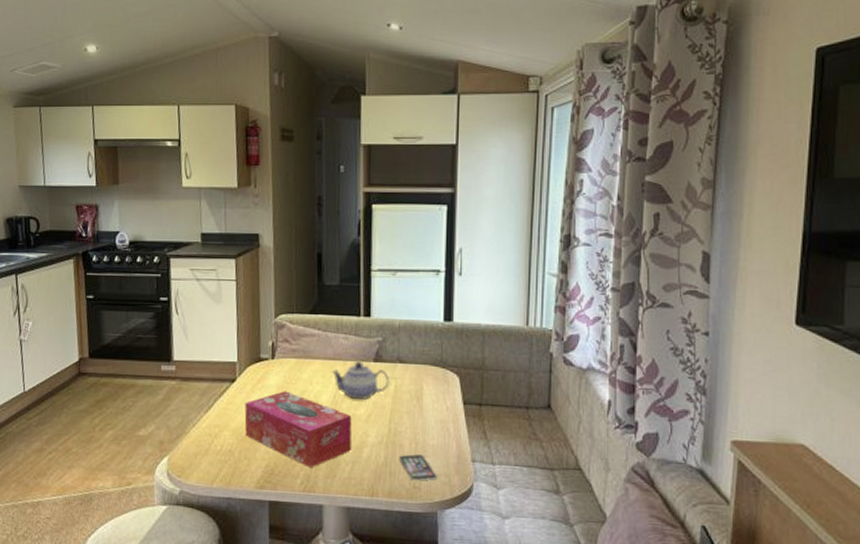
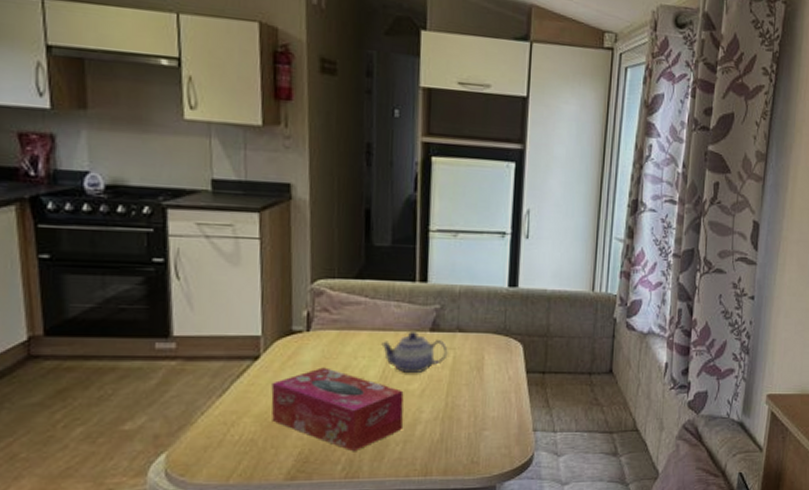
smartphone: present [398,454,437,481] -> none [455,428,497,456]

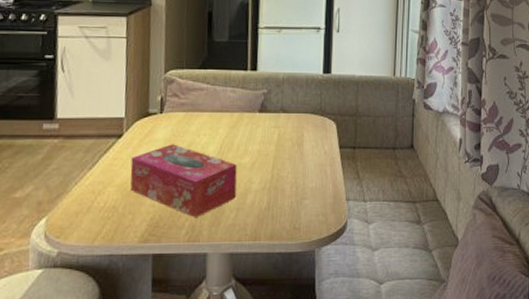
teapot: present [381,330,448,374] -> none [219,112,274,150]

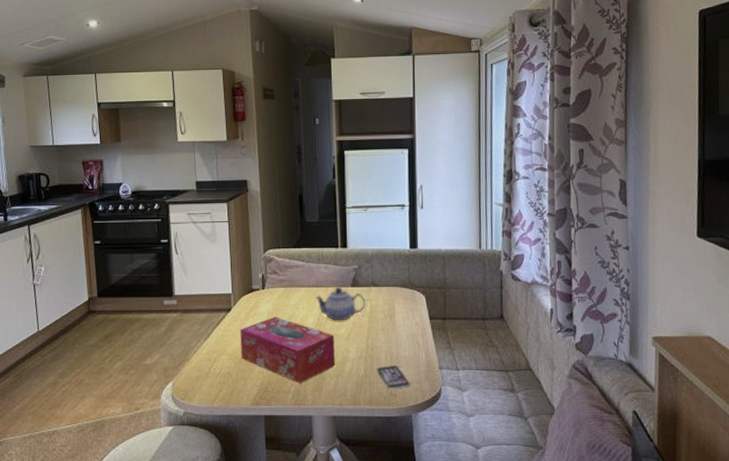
teapot: none [219,112,274,150] -> present [316,286,366,321]
smartphone: none [280,197,315,222] -> present [376,366,410,389]

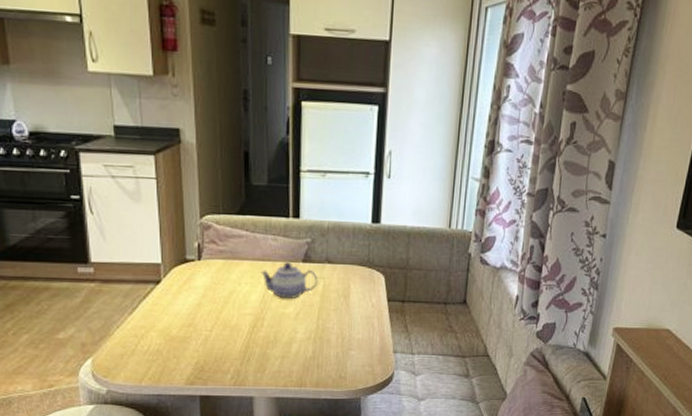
tissue box: present [240,317,335,384] -> none [171,291,281,364]
smartphone: present [376,366,410,389] -> none [325,348,361,372]

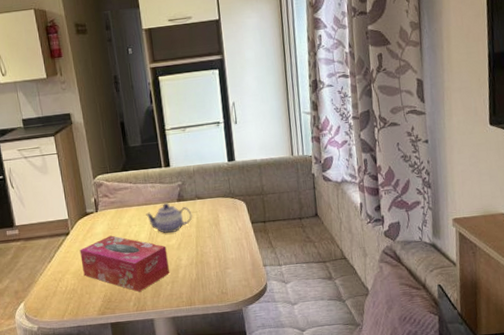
tissue box: none [171,291,281,364] -> present [79,235,169,292]

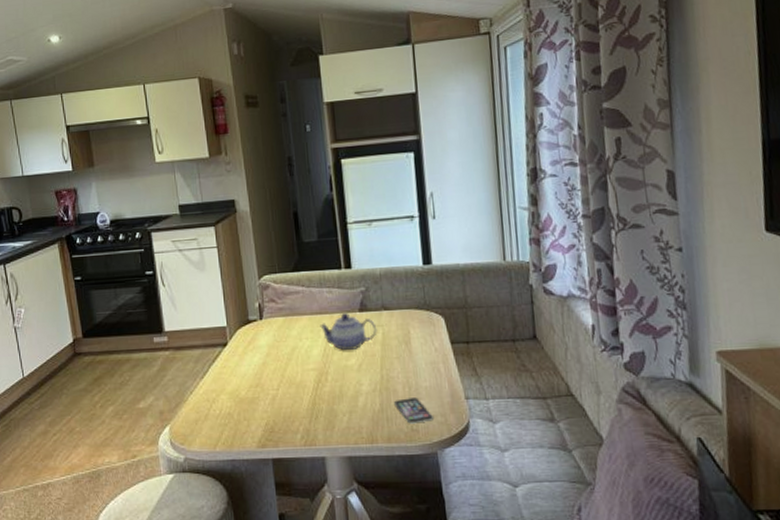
tissue box: present [79,235,169,292] -> none [238,349,347,423]
smartphone: none [207,267,239,288] -> present [393,398,433,424]

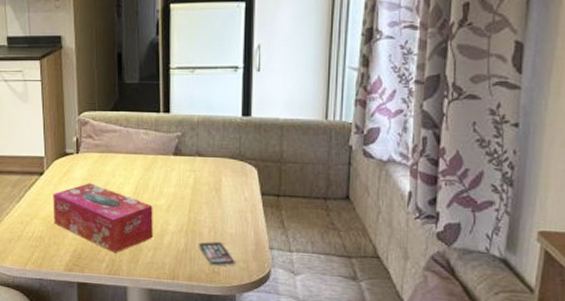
tissue box: none [238,349,347,423] -> present [53,183,153,254]
teapot: present [320,312,377,351] -> none [134,154,189,192]

